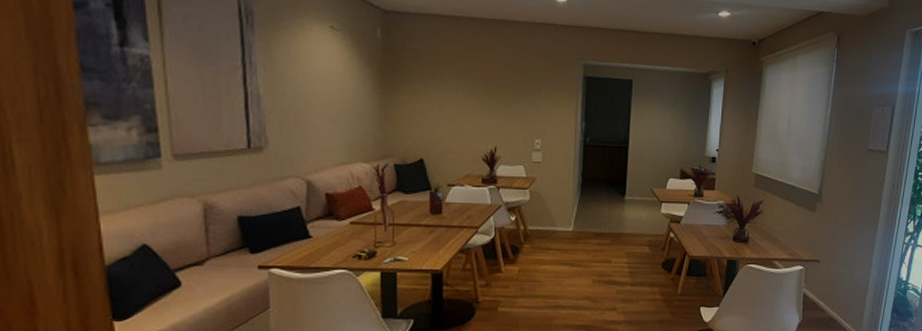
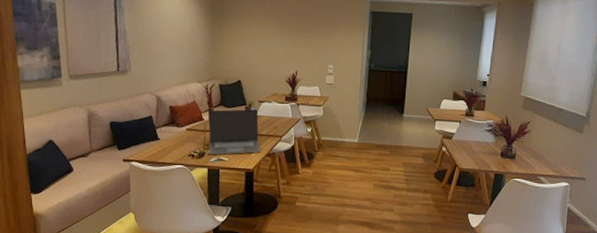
laptop: none [380,195,452,255] -> present [208,109,261,155]

